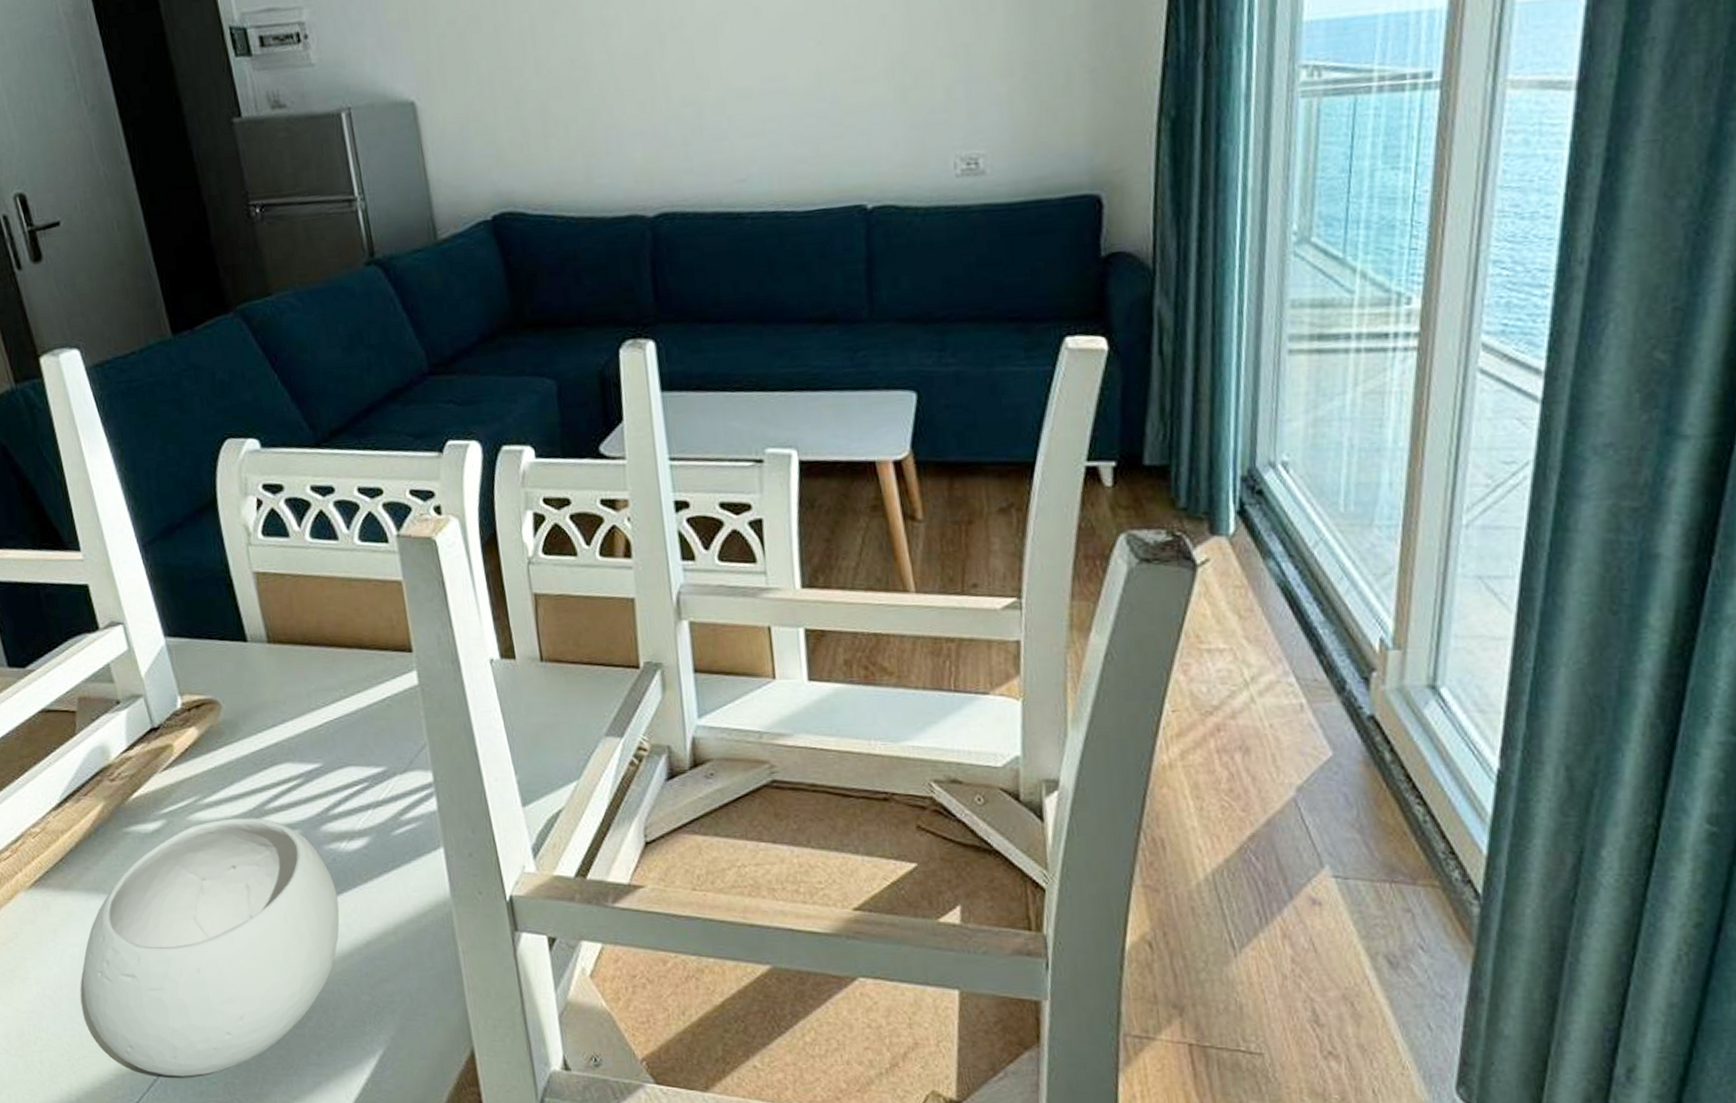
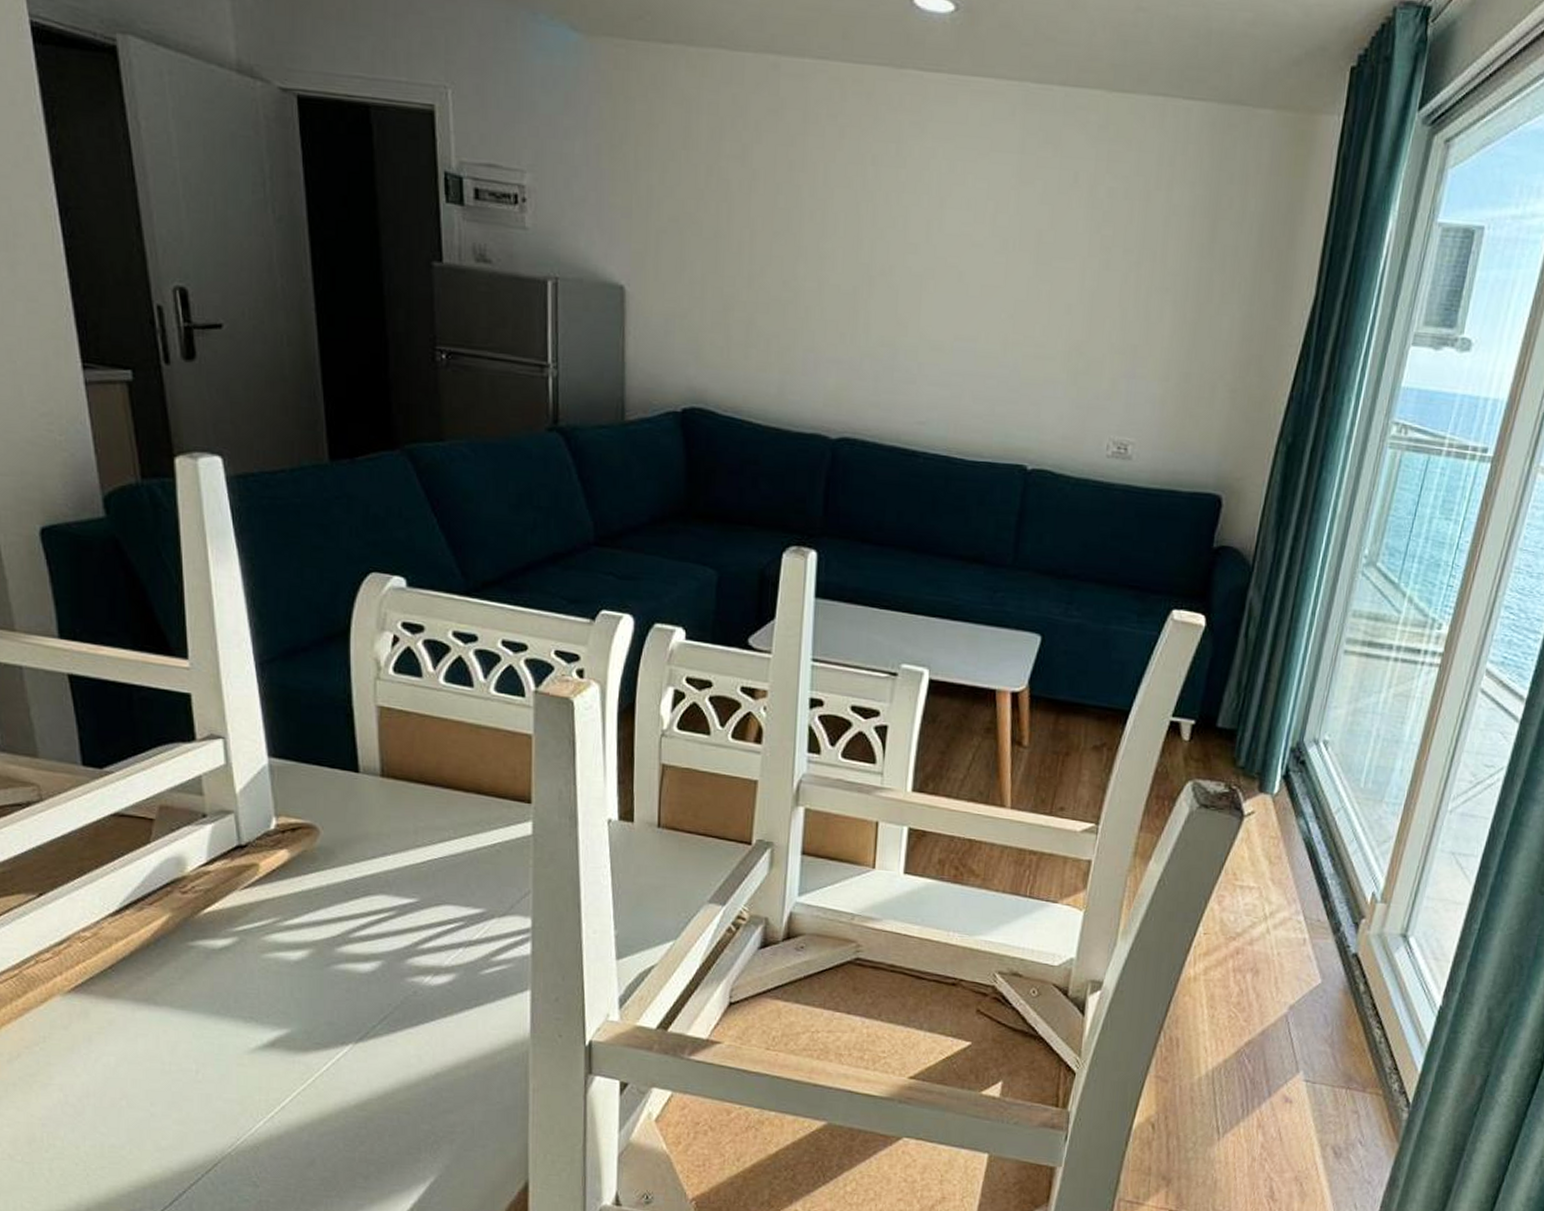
bowl: present [82,818,340,1077] -> none [113,942,412,1193]

